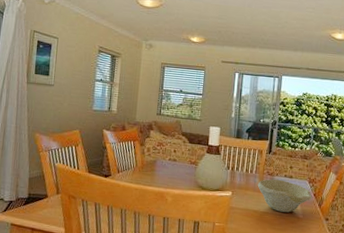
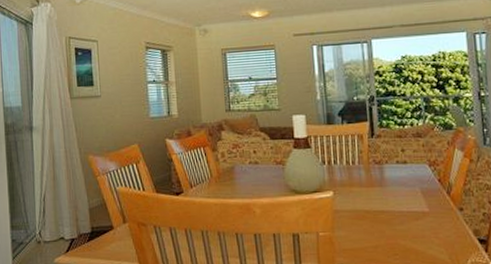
bowl: present [257,179,312,213] -> none [363,167,437,208]

